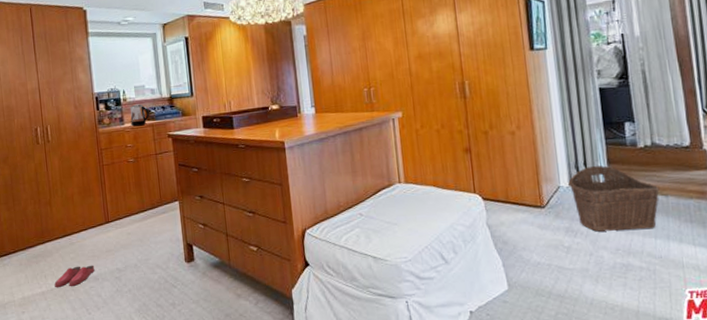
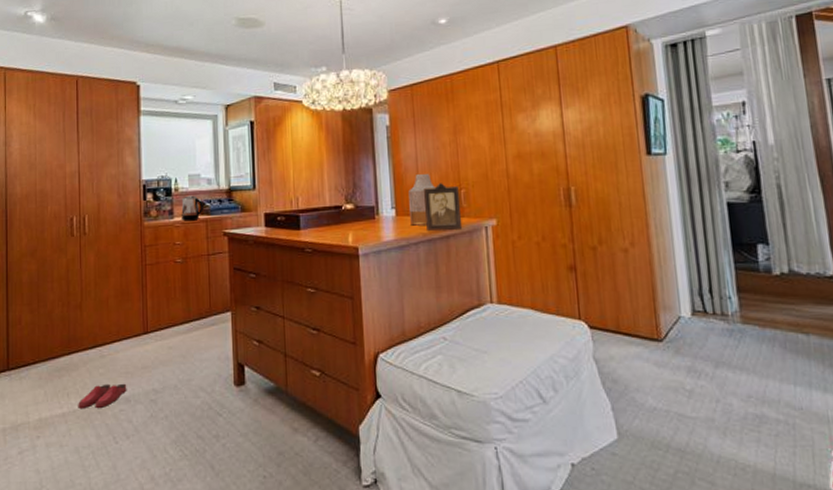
vase: none [325,76,348,121] -> present [408,174,435,226]
photo frame: none [338,83,373,125] -> present [423,183,463,231]
wicker basket: present [568,165,660,232] -> none [690,294,799,374]

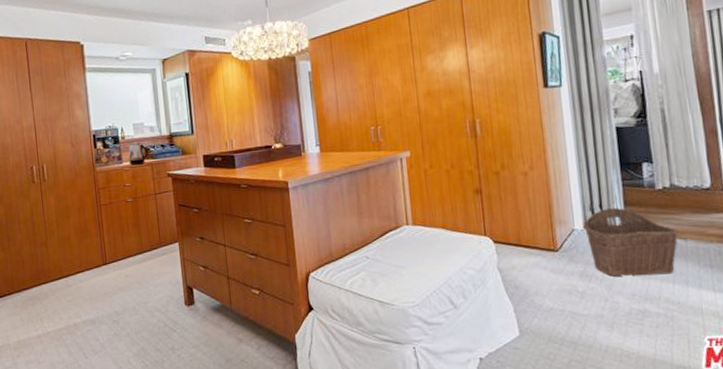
slippers: present [78,383,127,408] -> none [50,307,92,330]
vase: present [408,174,435,226] -> none [331,113,355,161]
photo frame: present [423,183,463,231] -> none [344,121,380,164]
wicker basket: none [690,294,799,374] -> present [583,208,678,277]

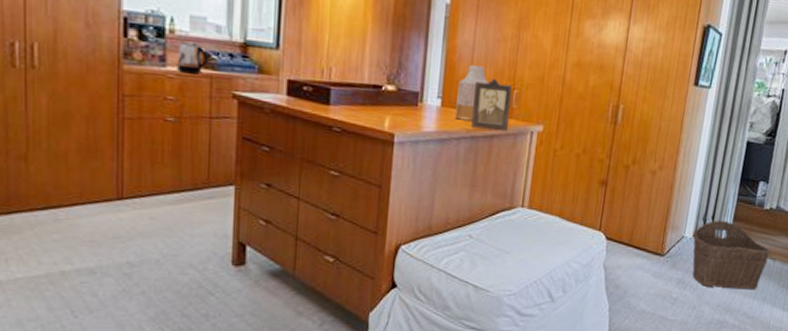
vase: none [331,113,355,161] -> present [455,65,488,121]
photo frame: none [344,121,380,164] -> present [471,79,512,130]

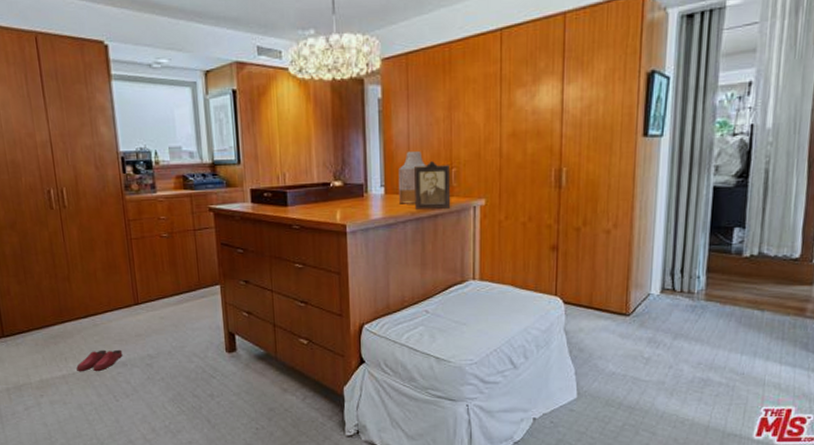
slippers: none [21,251,92,278] -> present [76,349,123,371]
kettle: present [177,41,209,74] -> none [163,169,187,196]
wicker basket: present [692,221,771,290] -> none [660,274,757,345]

